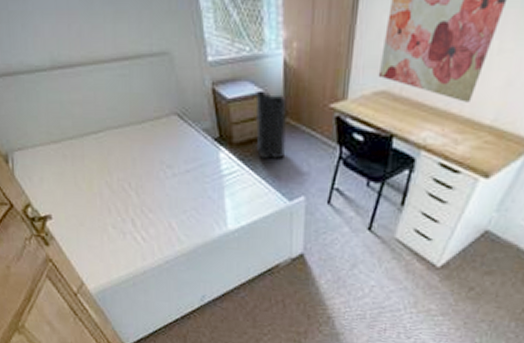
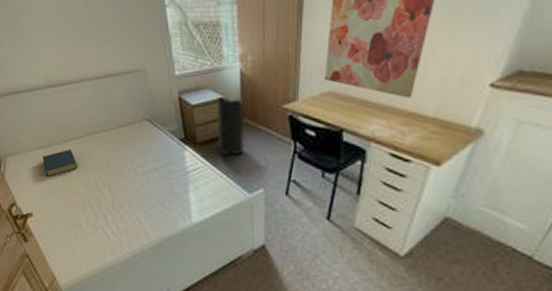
hardback book: none [56,145,99,177] -> present [42,150,78,178]

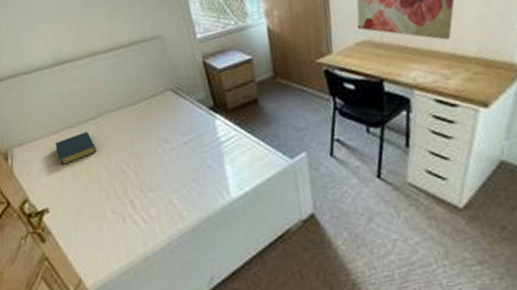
speaker: present [216,95,245,156] -> none [244,56,281,122]

